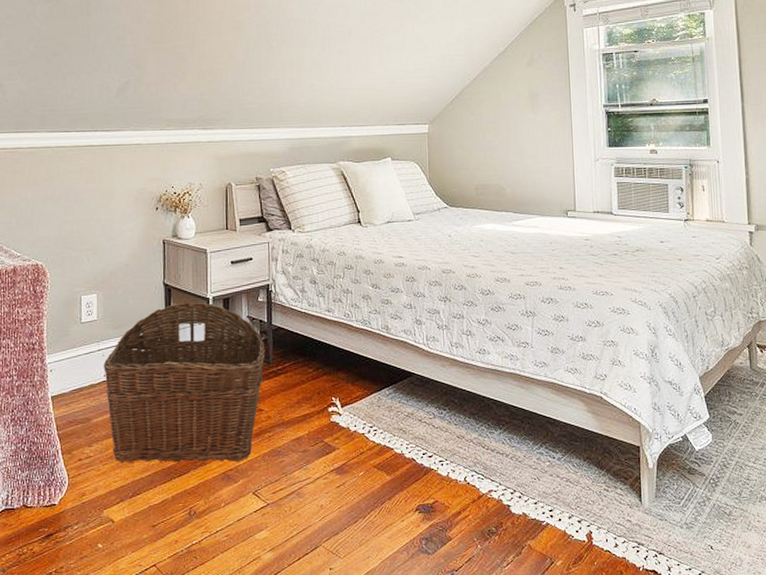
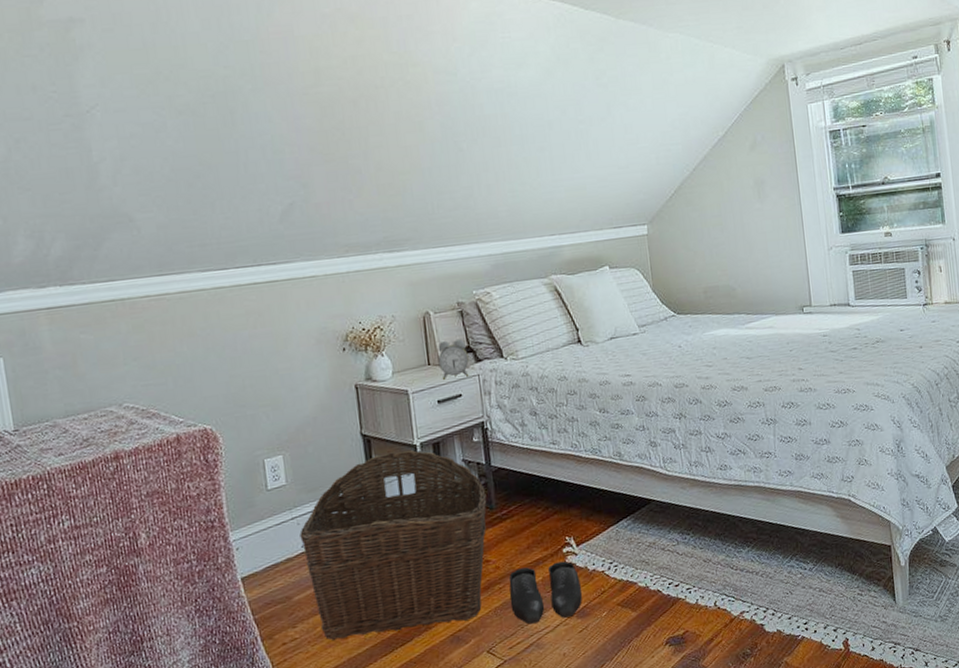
alarm clock: none [235,210,261,245] -> present [437,339,469,381]
shoe: none [277,419,342,473] -> present [508,561,582,625]

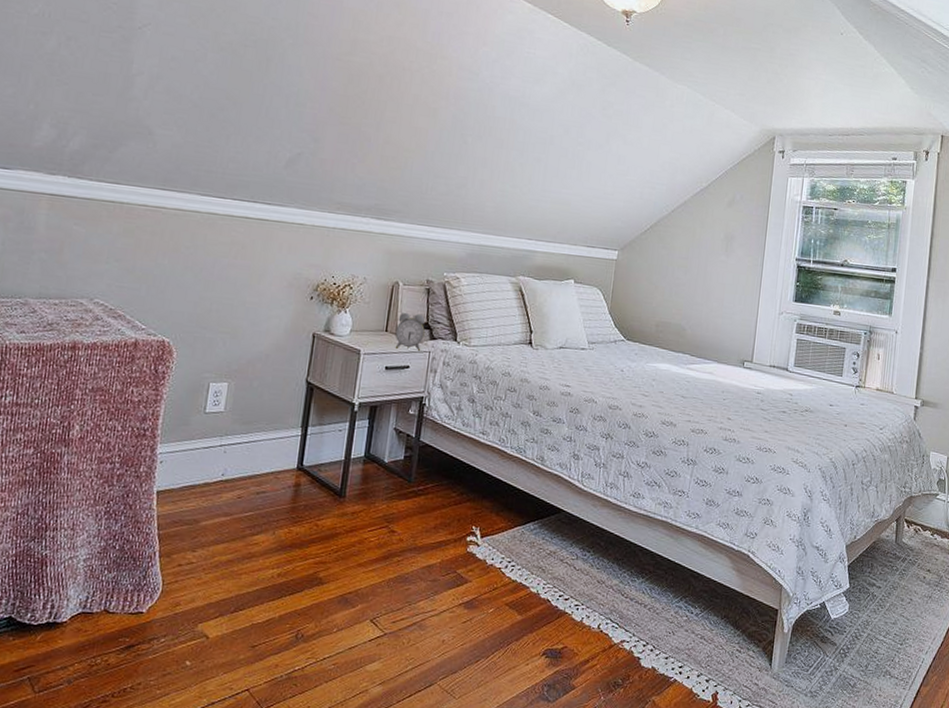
wicker basket: present [299,450,487,640] -> none [218,404,409,585]
shoe: present [508,561,582,625] -> none [404,546,476,606]

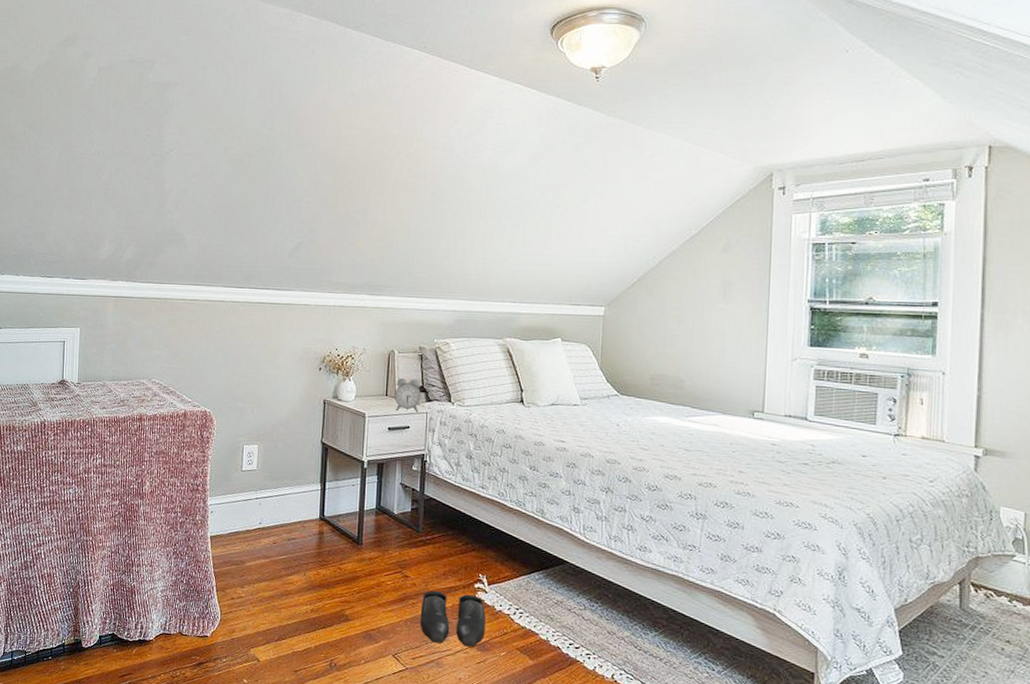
shoe: none [404,546,476,606] -> present [420,590,486,647]

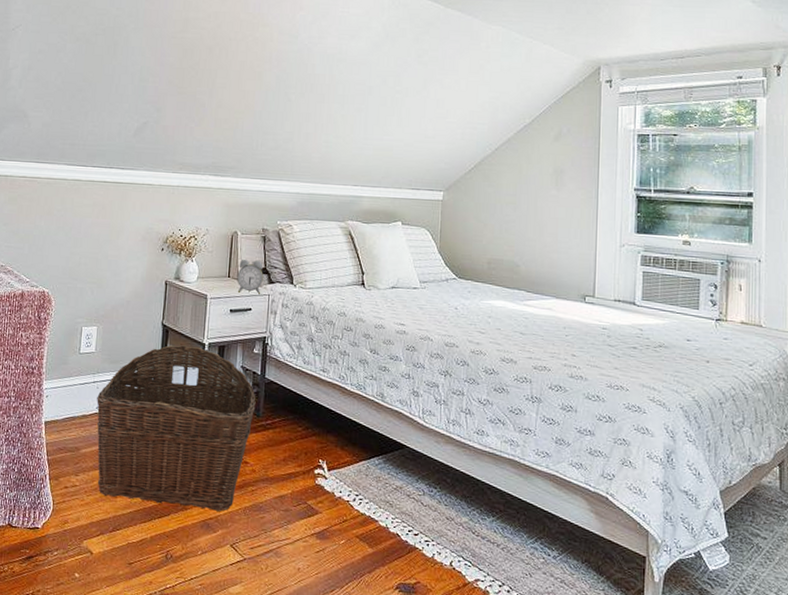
wicker basket: none [260,462,416,623] -> present [96,345,256,512]
shoe: present [420,590,486,647] -> none [259,477,325,536]

